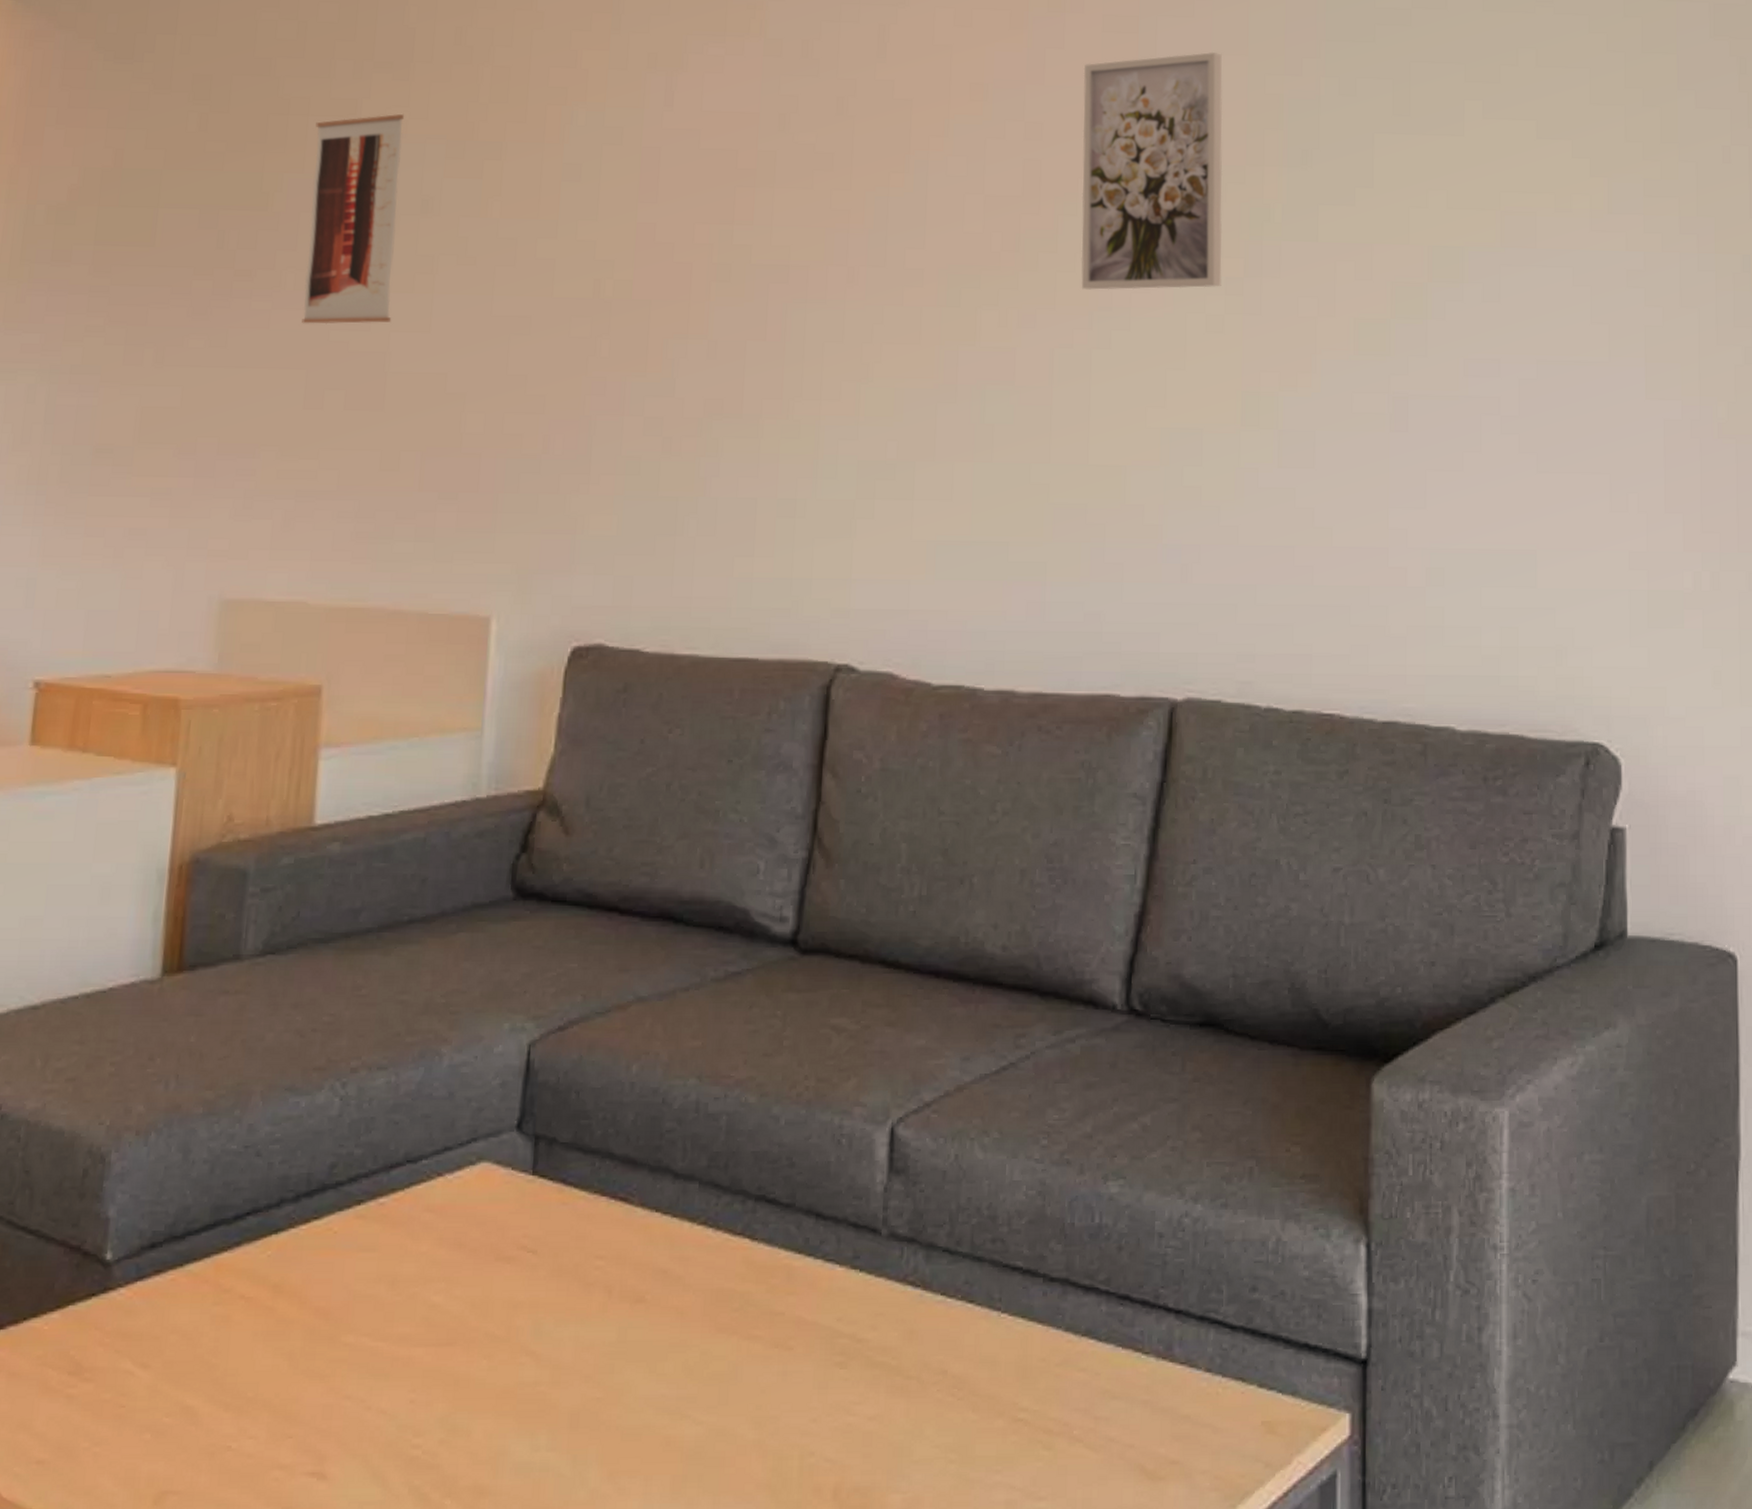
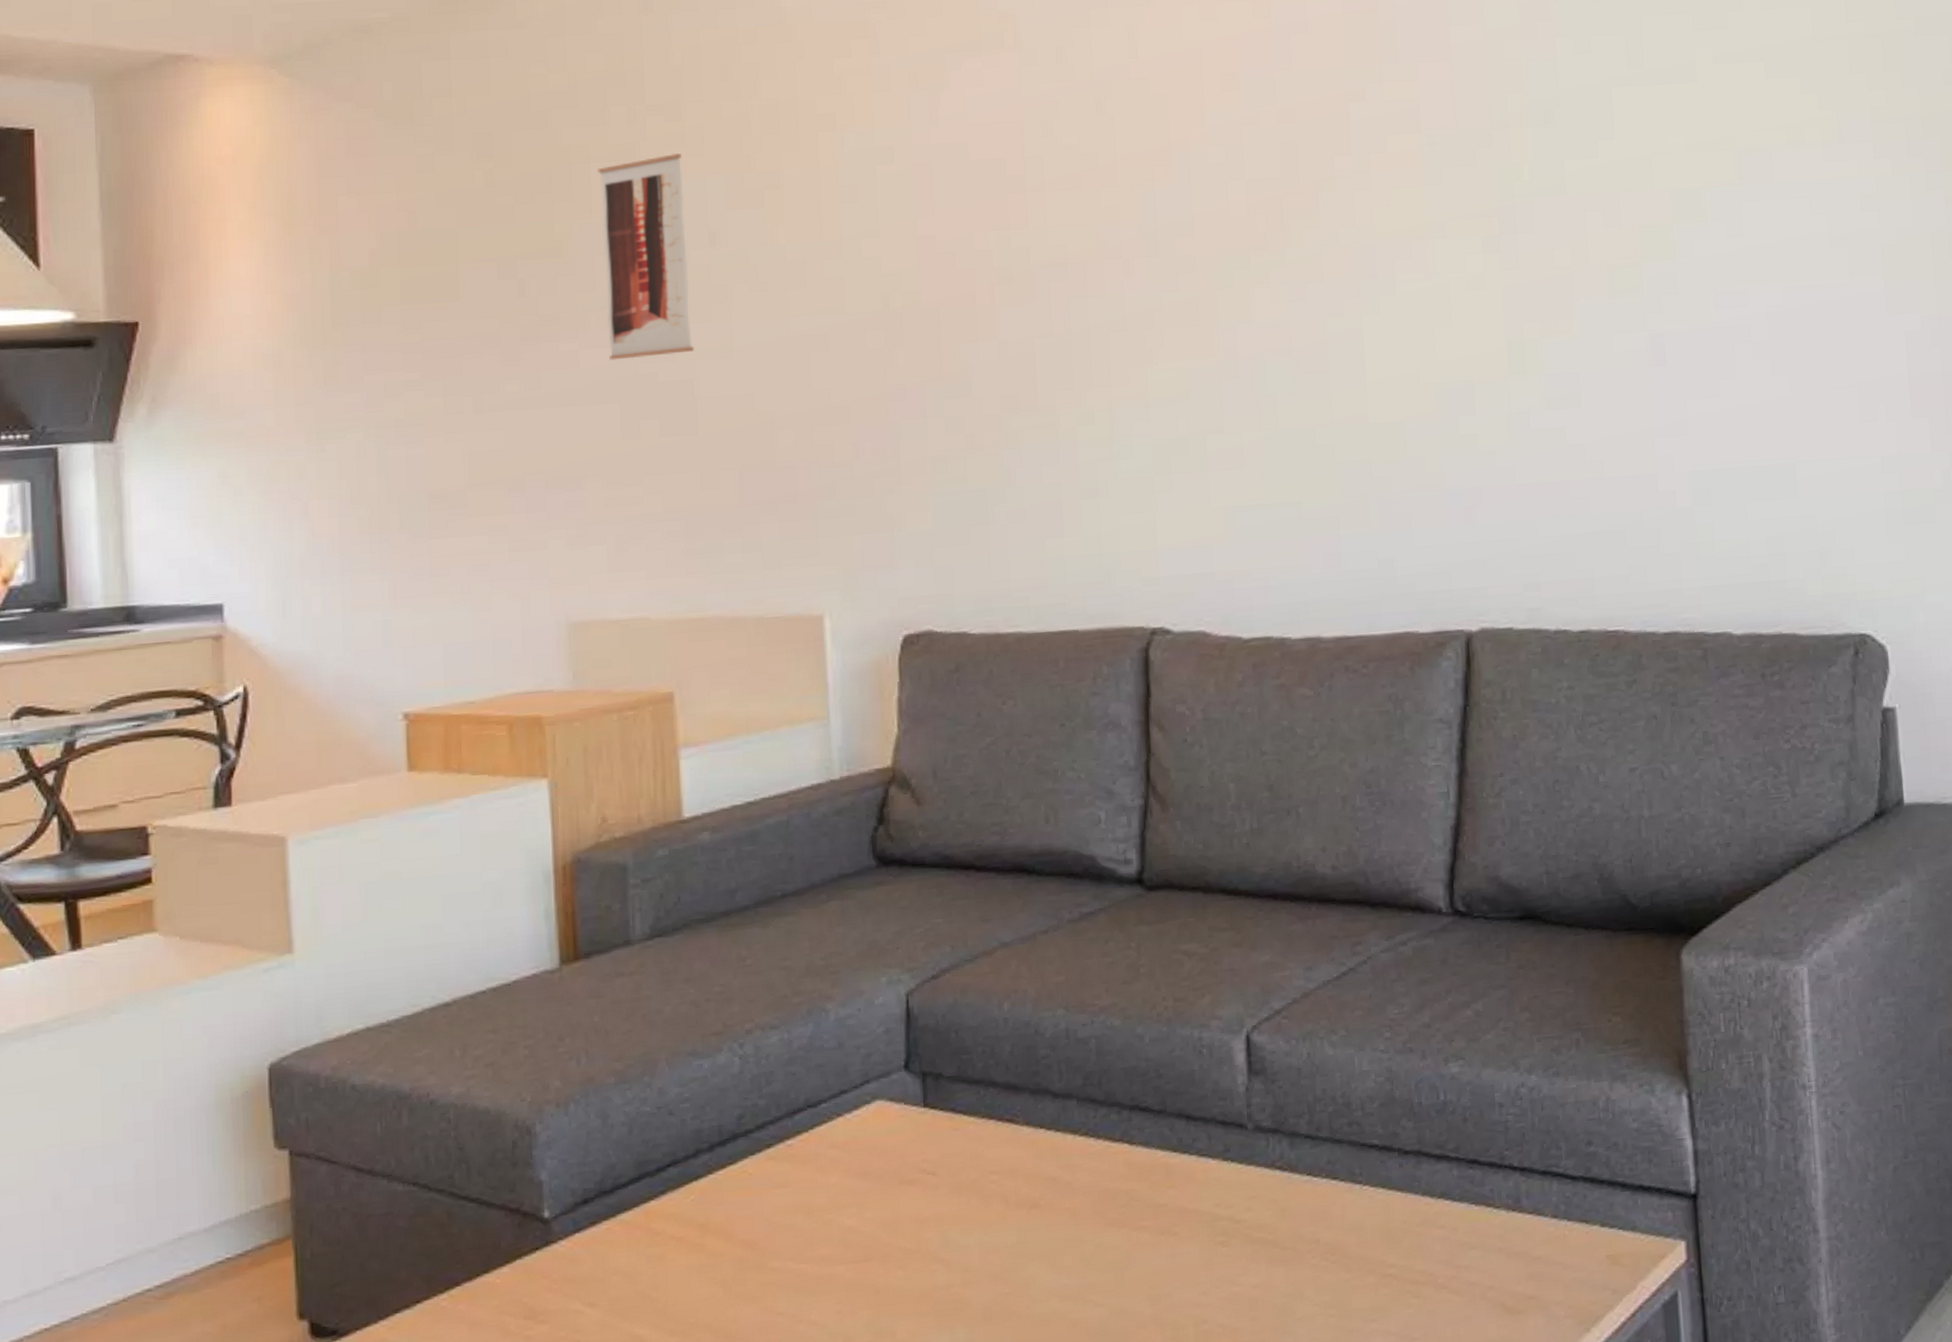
wall art: present [1081,51,1223,290] -> none [1328,23,1479,260]

